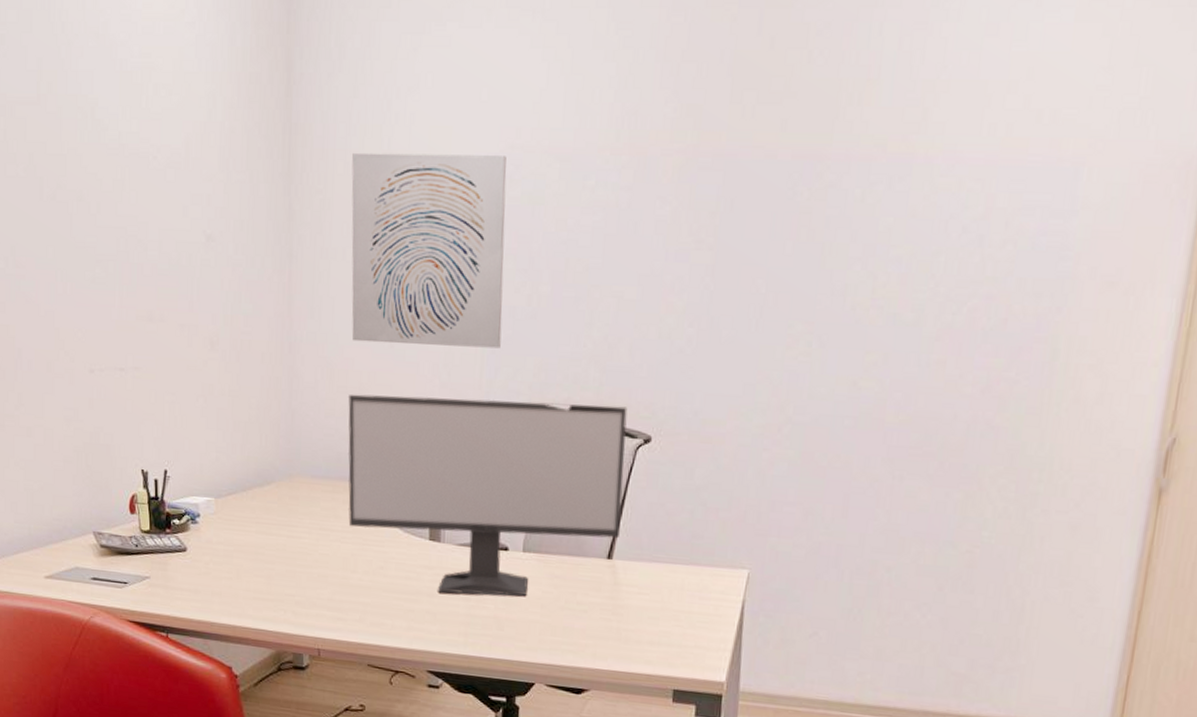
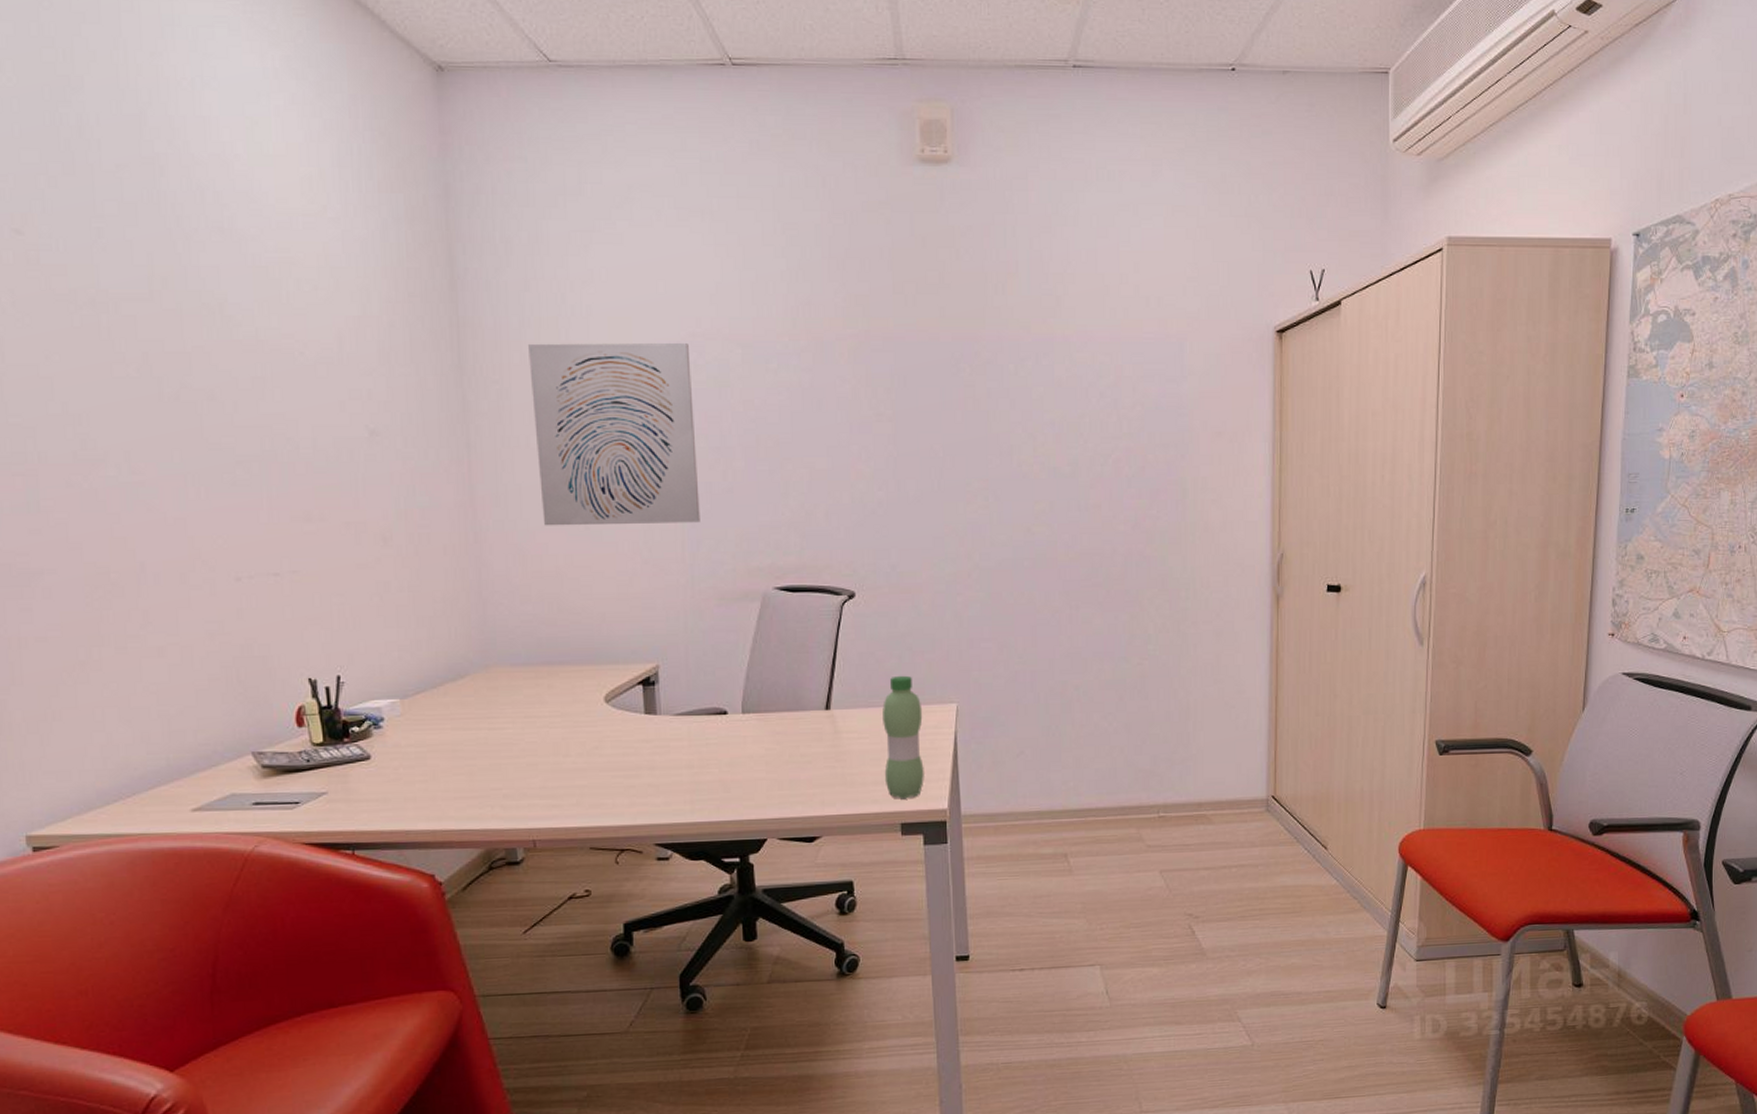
computer monitor: present [348,394,628,596] -> none [545,567,834,764]
water bottle: none [661,531,710,665] -> present [882,675,924,799]

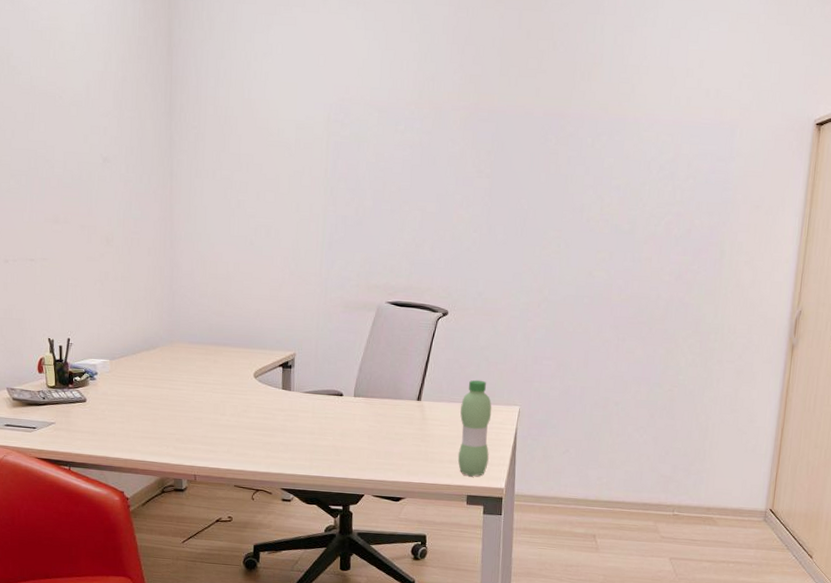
wall art: present [528,342,700,526] -> none [220,99,339,247]

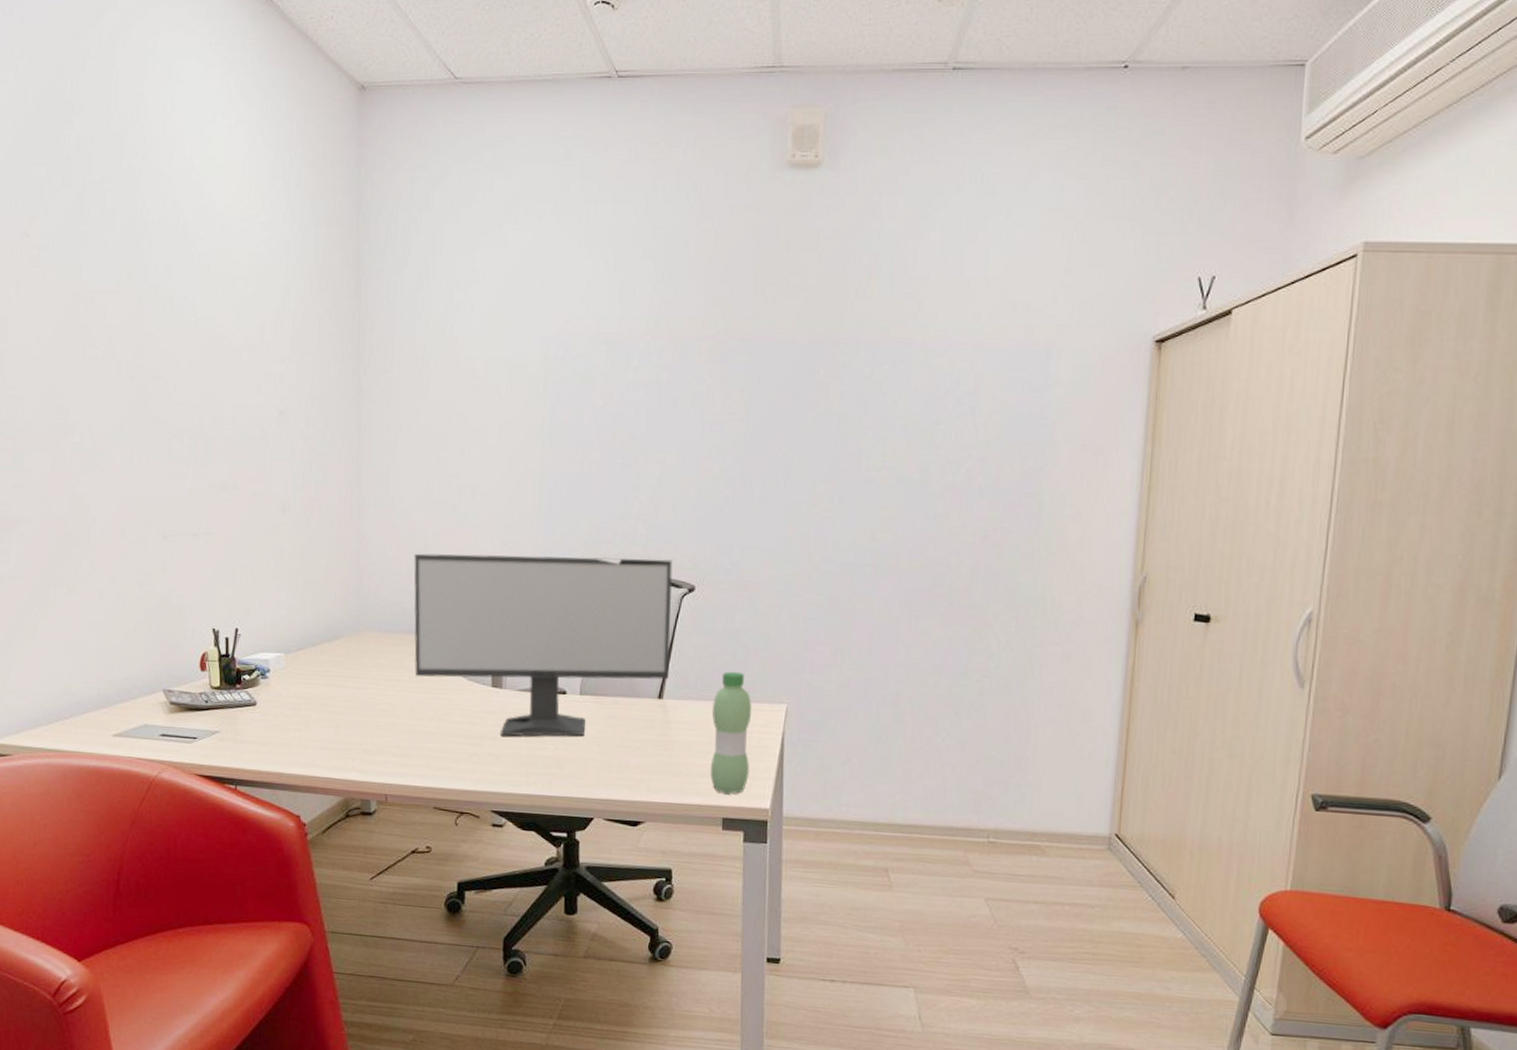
computer monitor: none [218,279,430,430] -> present [414,553,673,737]

